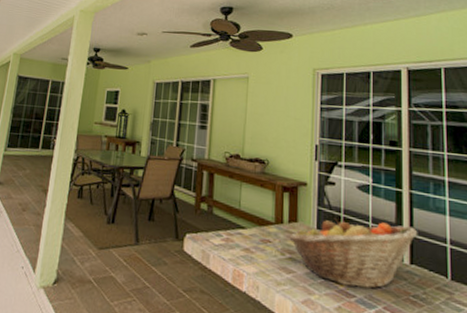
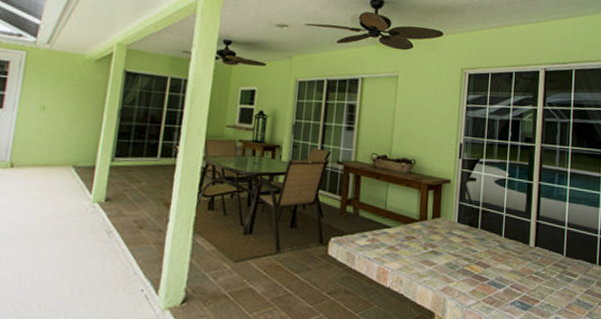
fruit basket: present [288,218,418,289] -> none [431,211,543,271]

